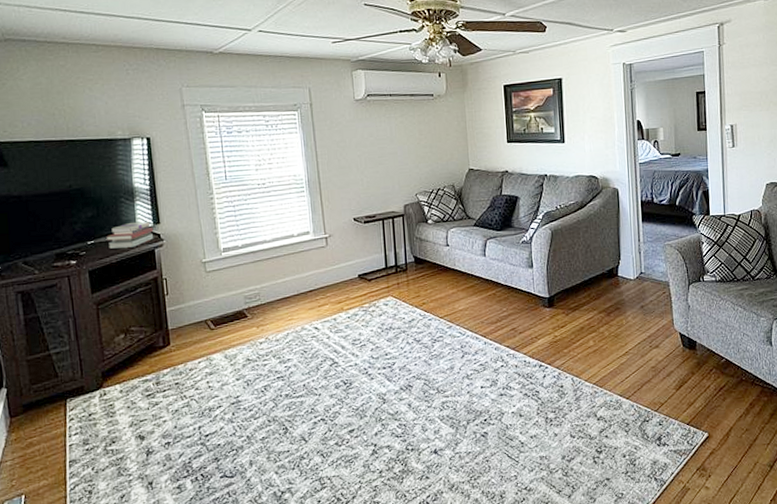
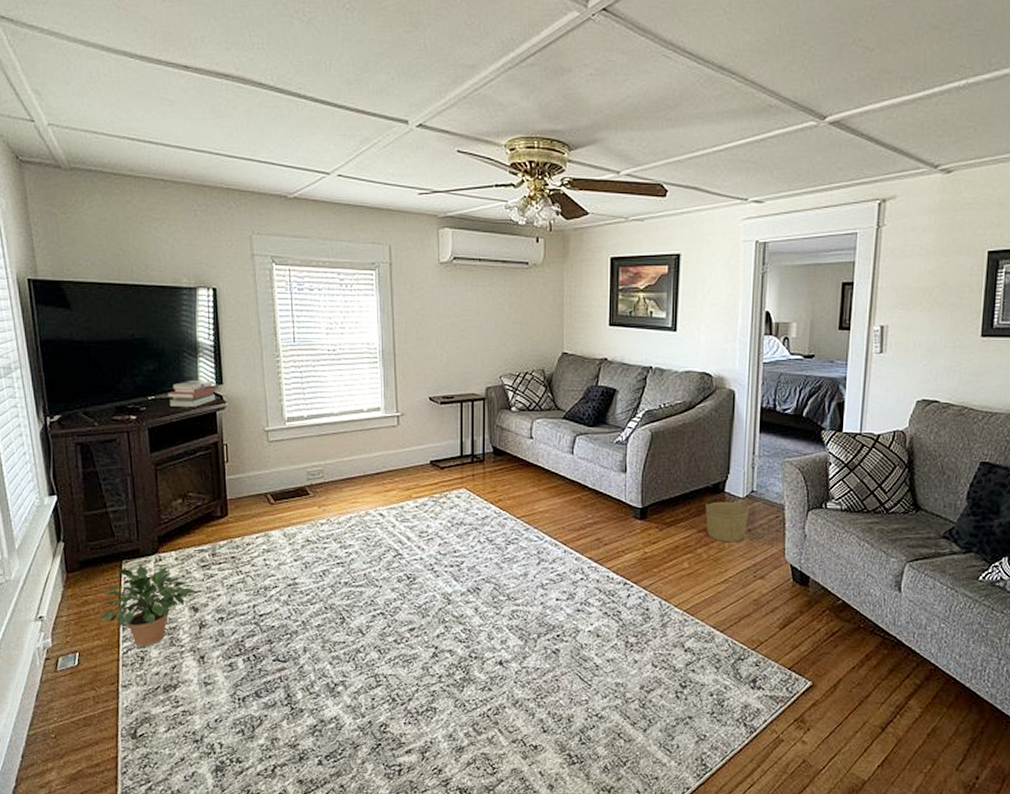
potted plant: none [41,400,142,482] -> present [96,564,196,647]
basket: none [602,284,641,320] -> present [705,501,750,543]

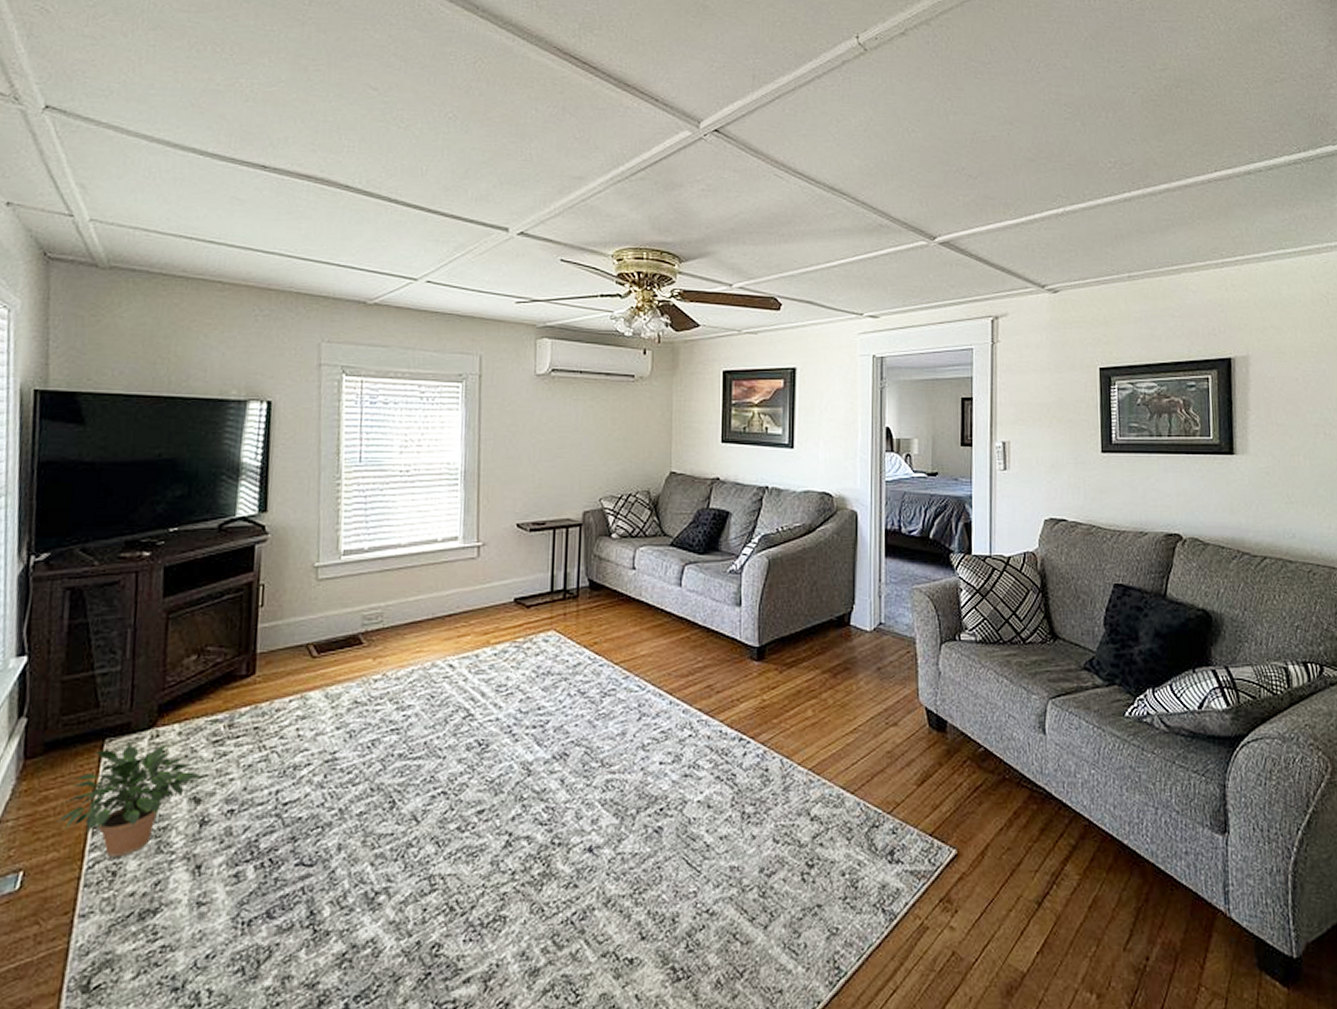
books: present [168,379,216,408] -> none [195,507,258,541]
basket: present [705,501,750,543] -> none [829,636,878,684]

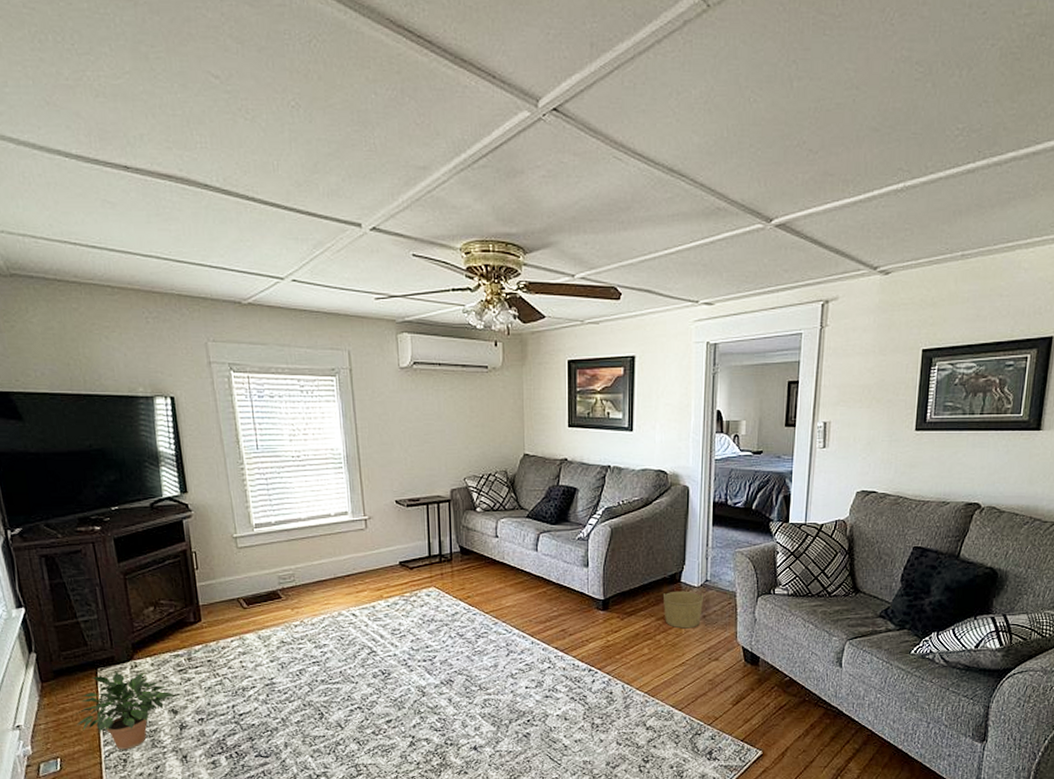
basket: none [829,636,878,684] -> present [662,591,704,629]

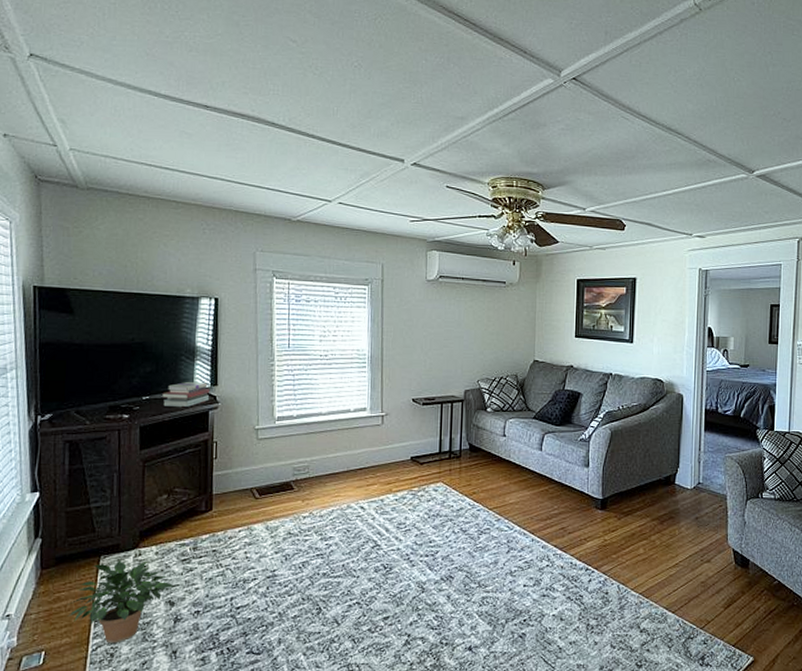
books: none [131,489,182,518] -> present [162,381,210,408]
basket: present [662,591,704,629] -> none [658,492,697,530]

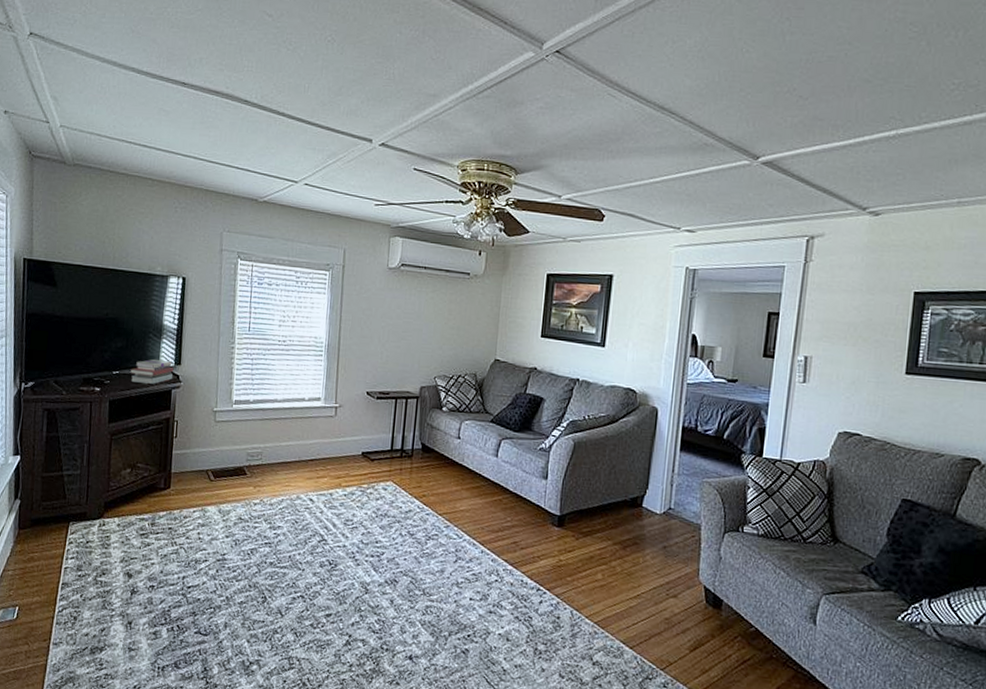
potted plant: present [67,559,174,643] -> none [39,527,133,608]

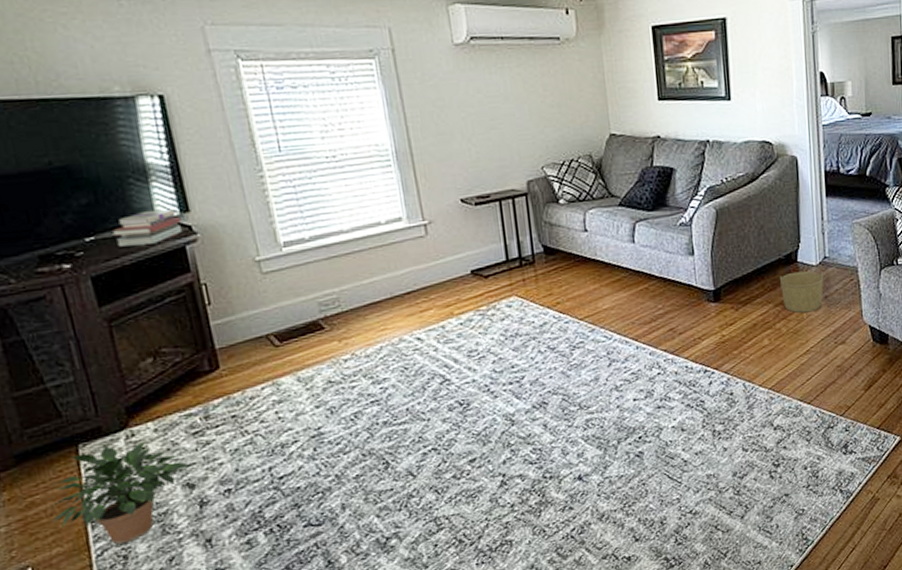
potted plant: none [39,527,133,608] -> present [48,442,190,545]
basket: none [621,515,666,559] -> present [779,271,824,314]

